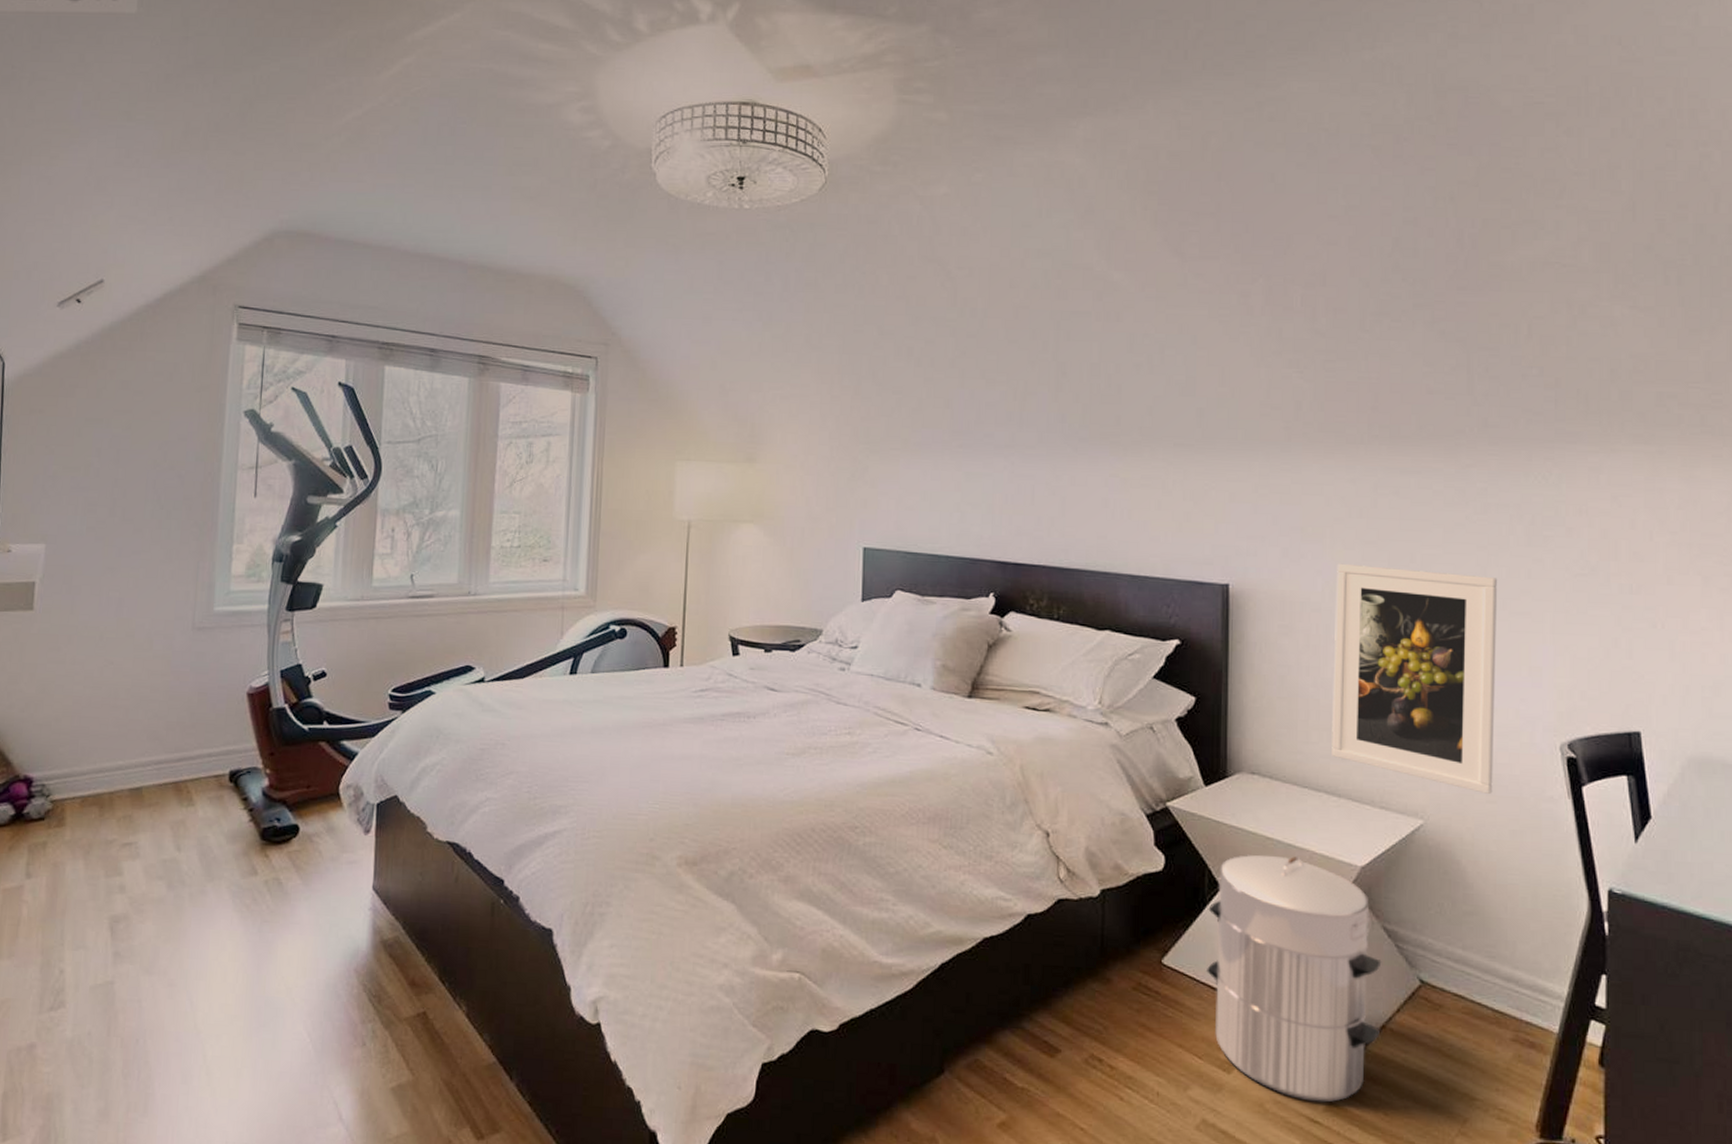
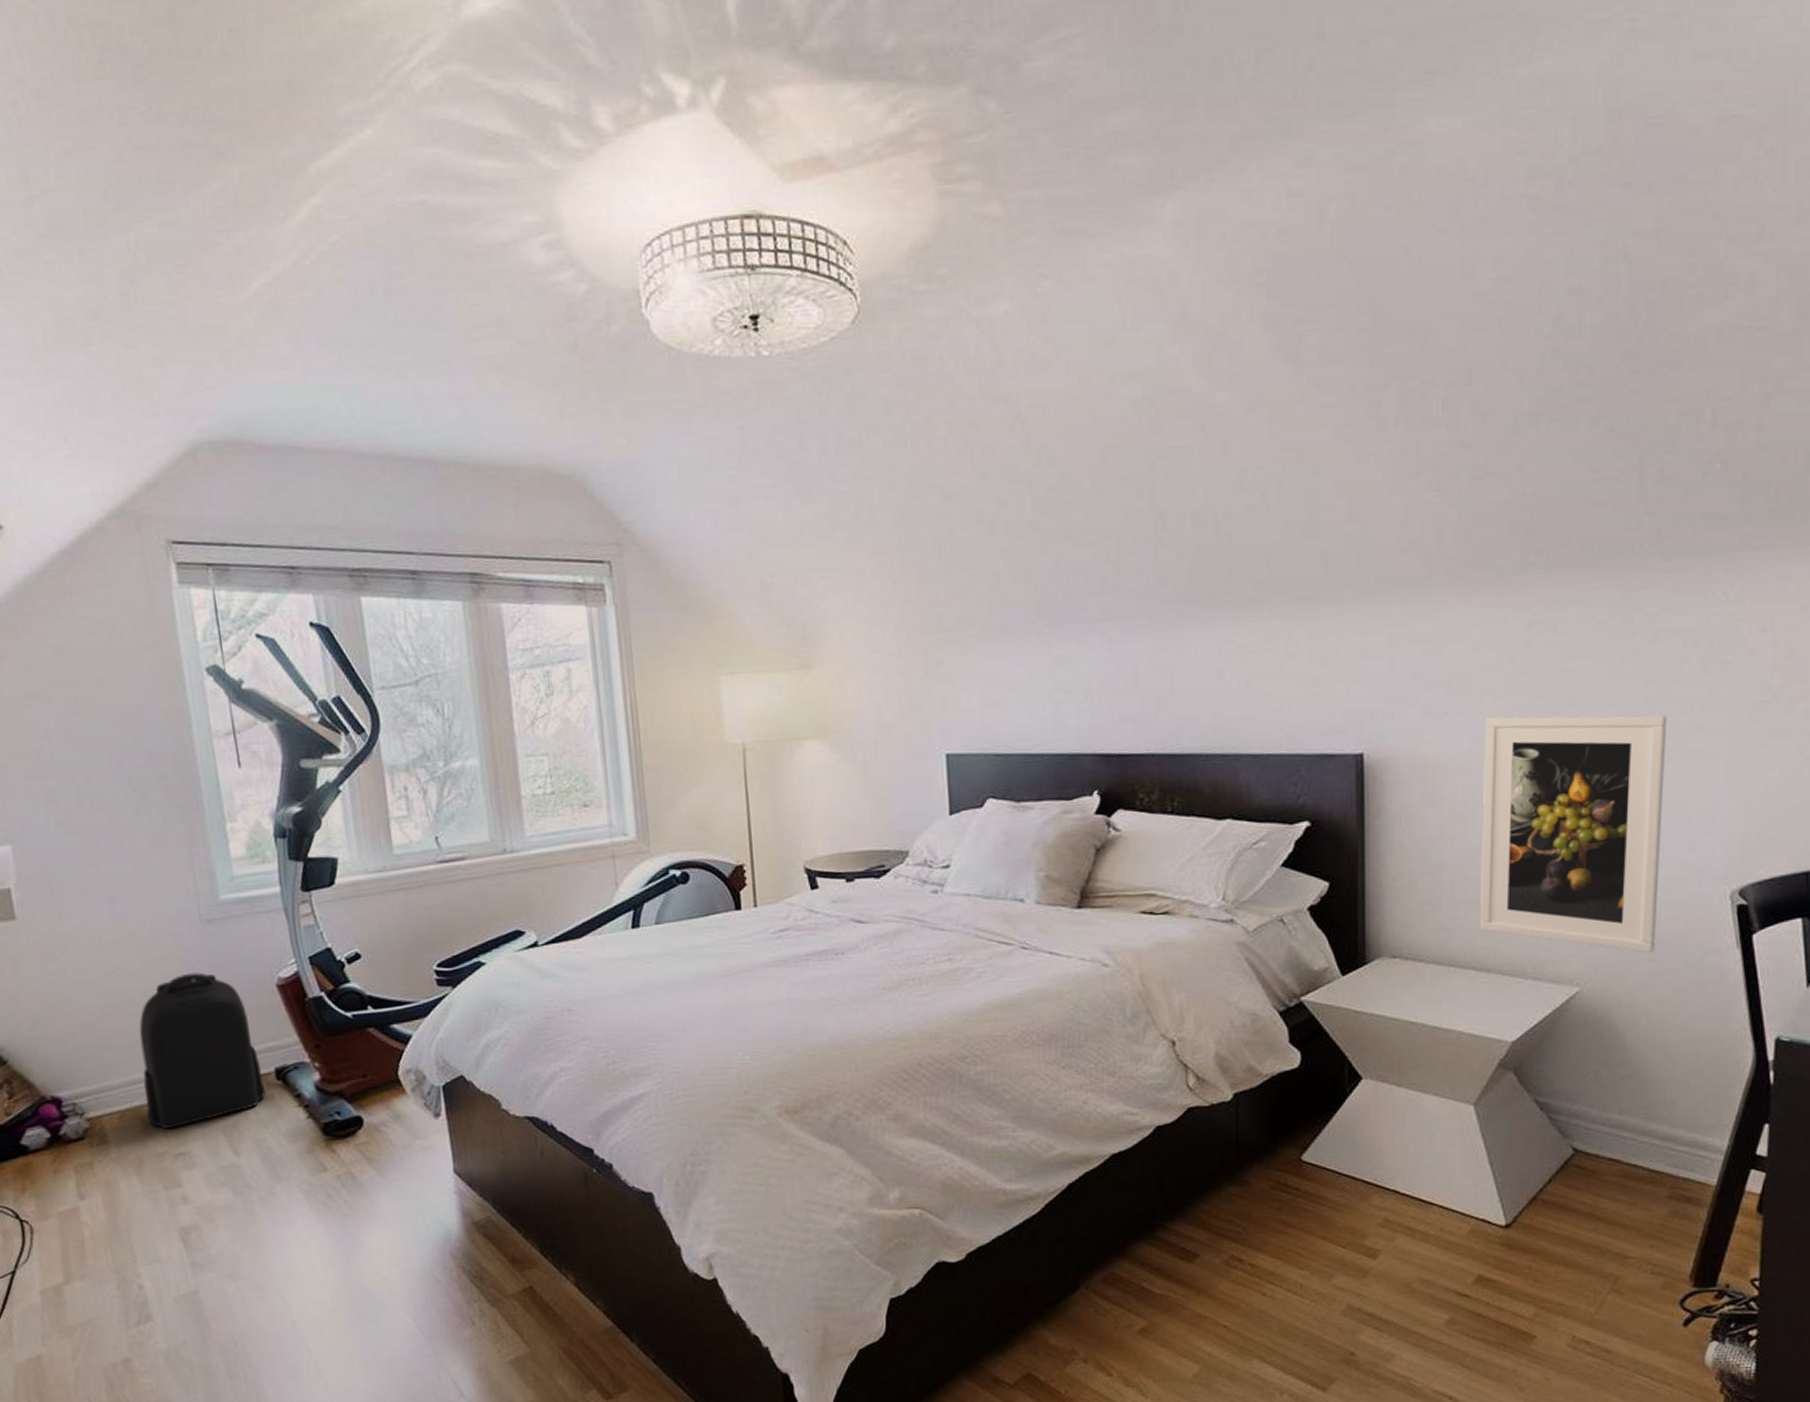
backpack: none [105,674,218,819] -> present [139,973,266,1130]
waste bin: present [1205,854,1382,1103] -> none [1347,1037,1533,1277]

